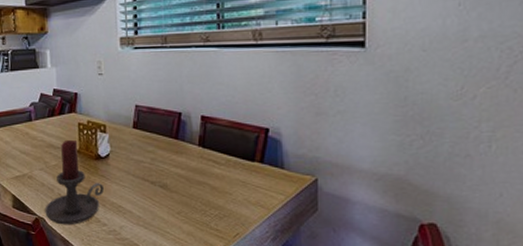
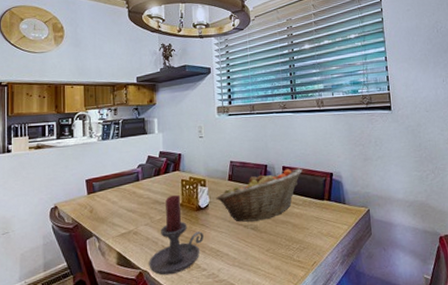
fruit basket: none [118,119,227,179] -> present [216,168,302,223]

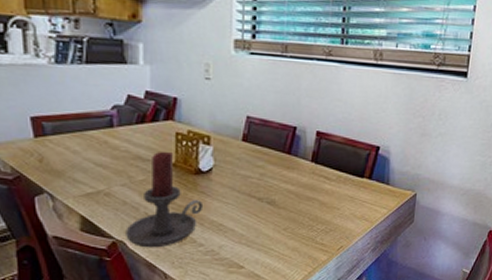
fruit basket: present [216,168,302,223] -> none [223,135,342,195]

